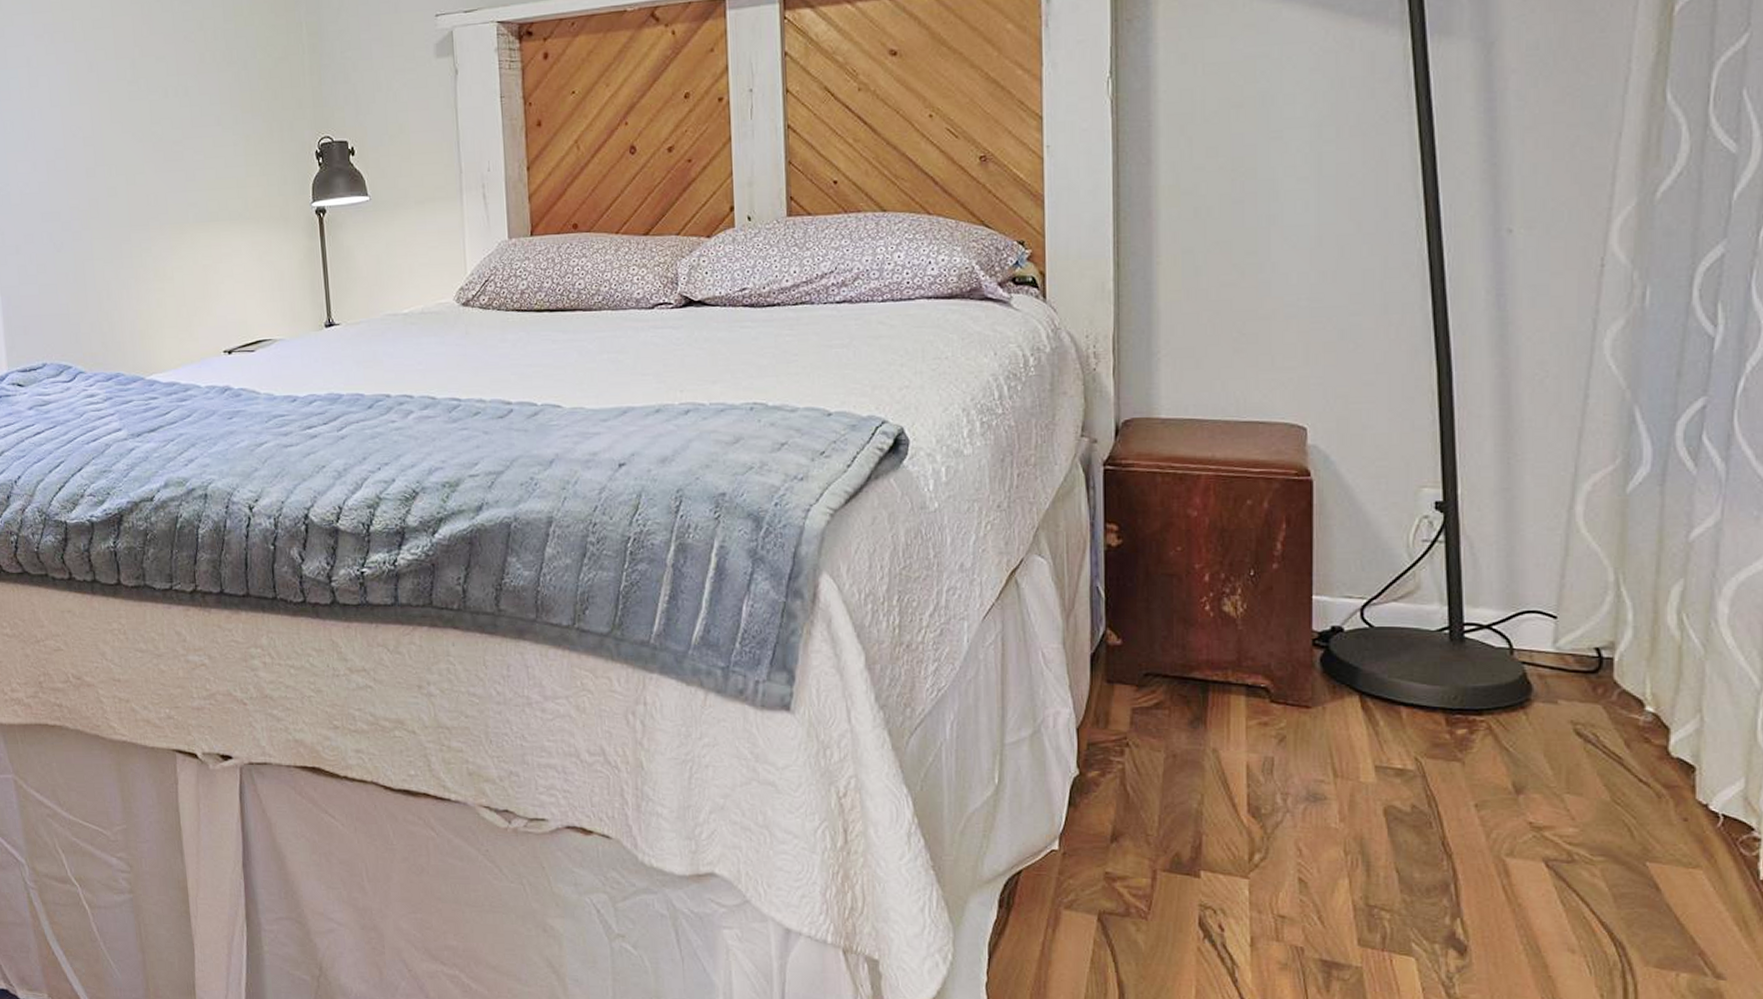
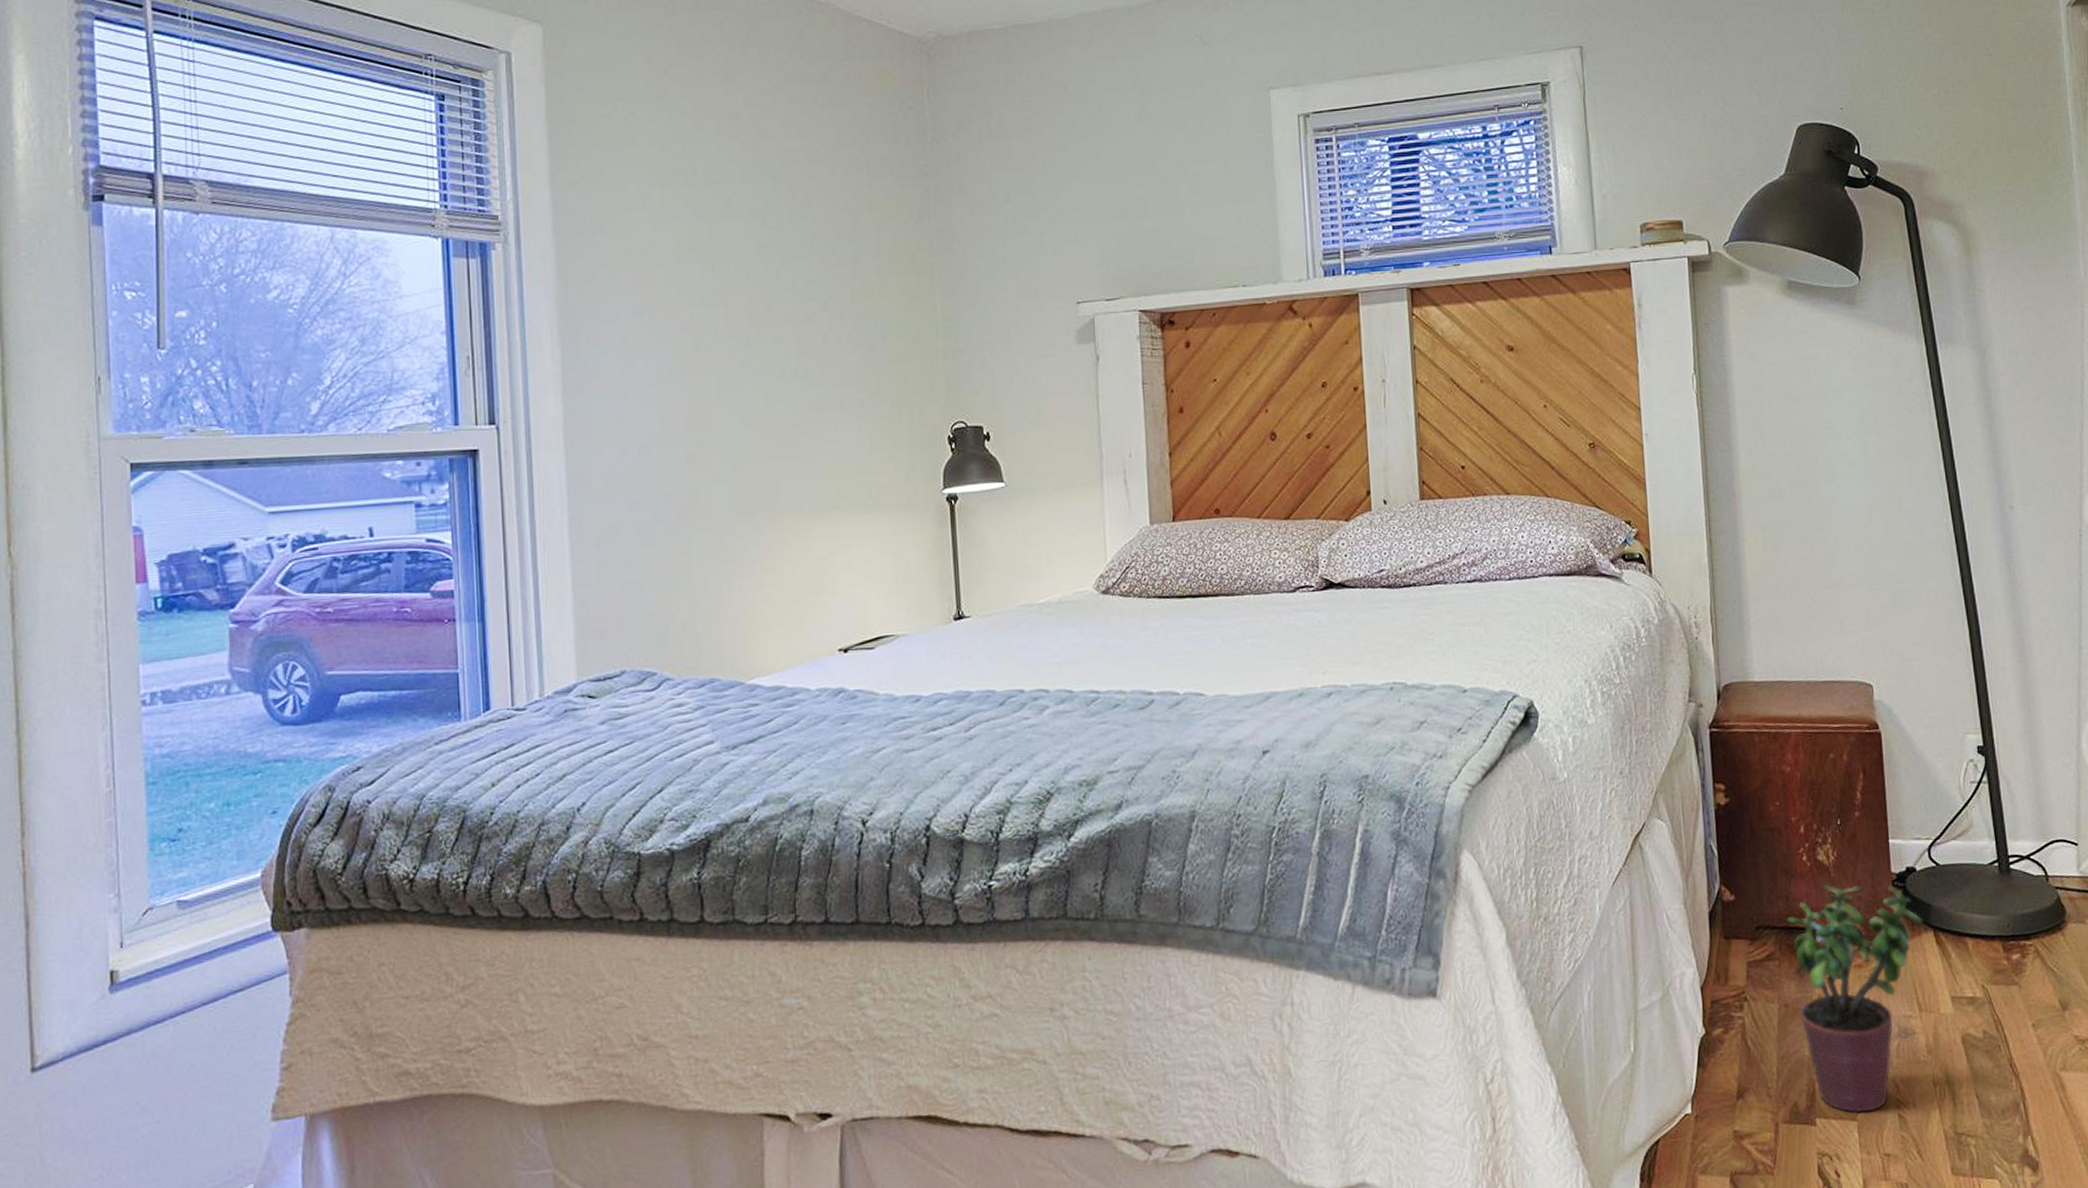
potted plant: none [1182,638,1348,872] -> present [1787,885,1924,1113]

